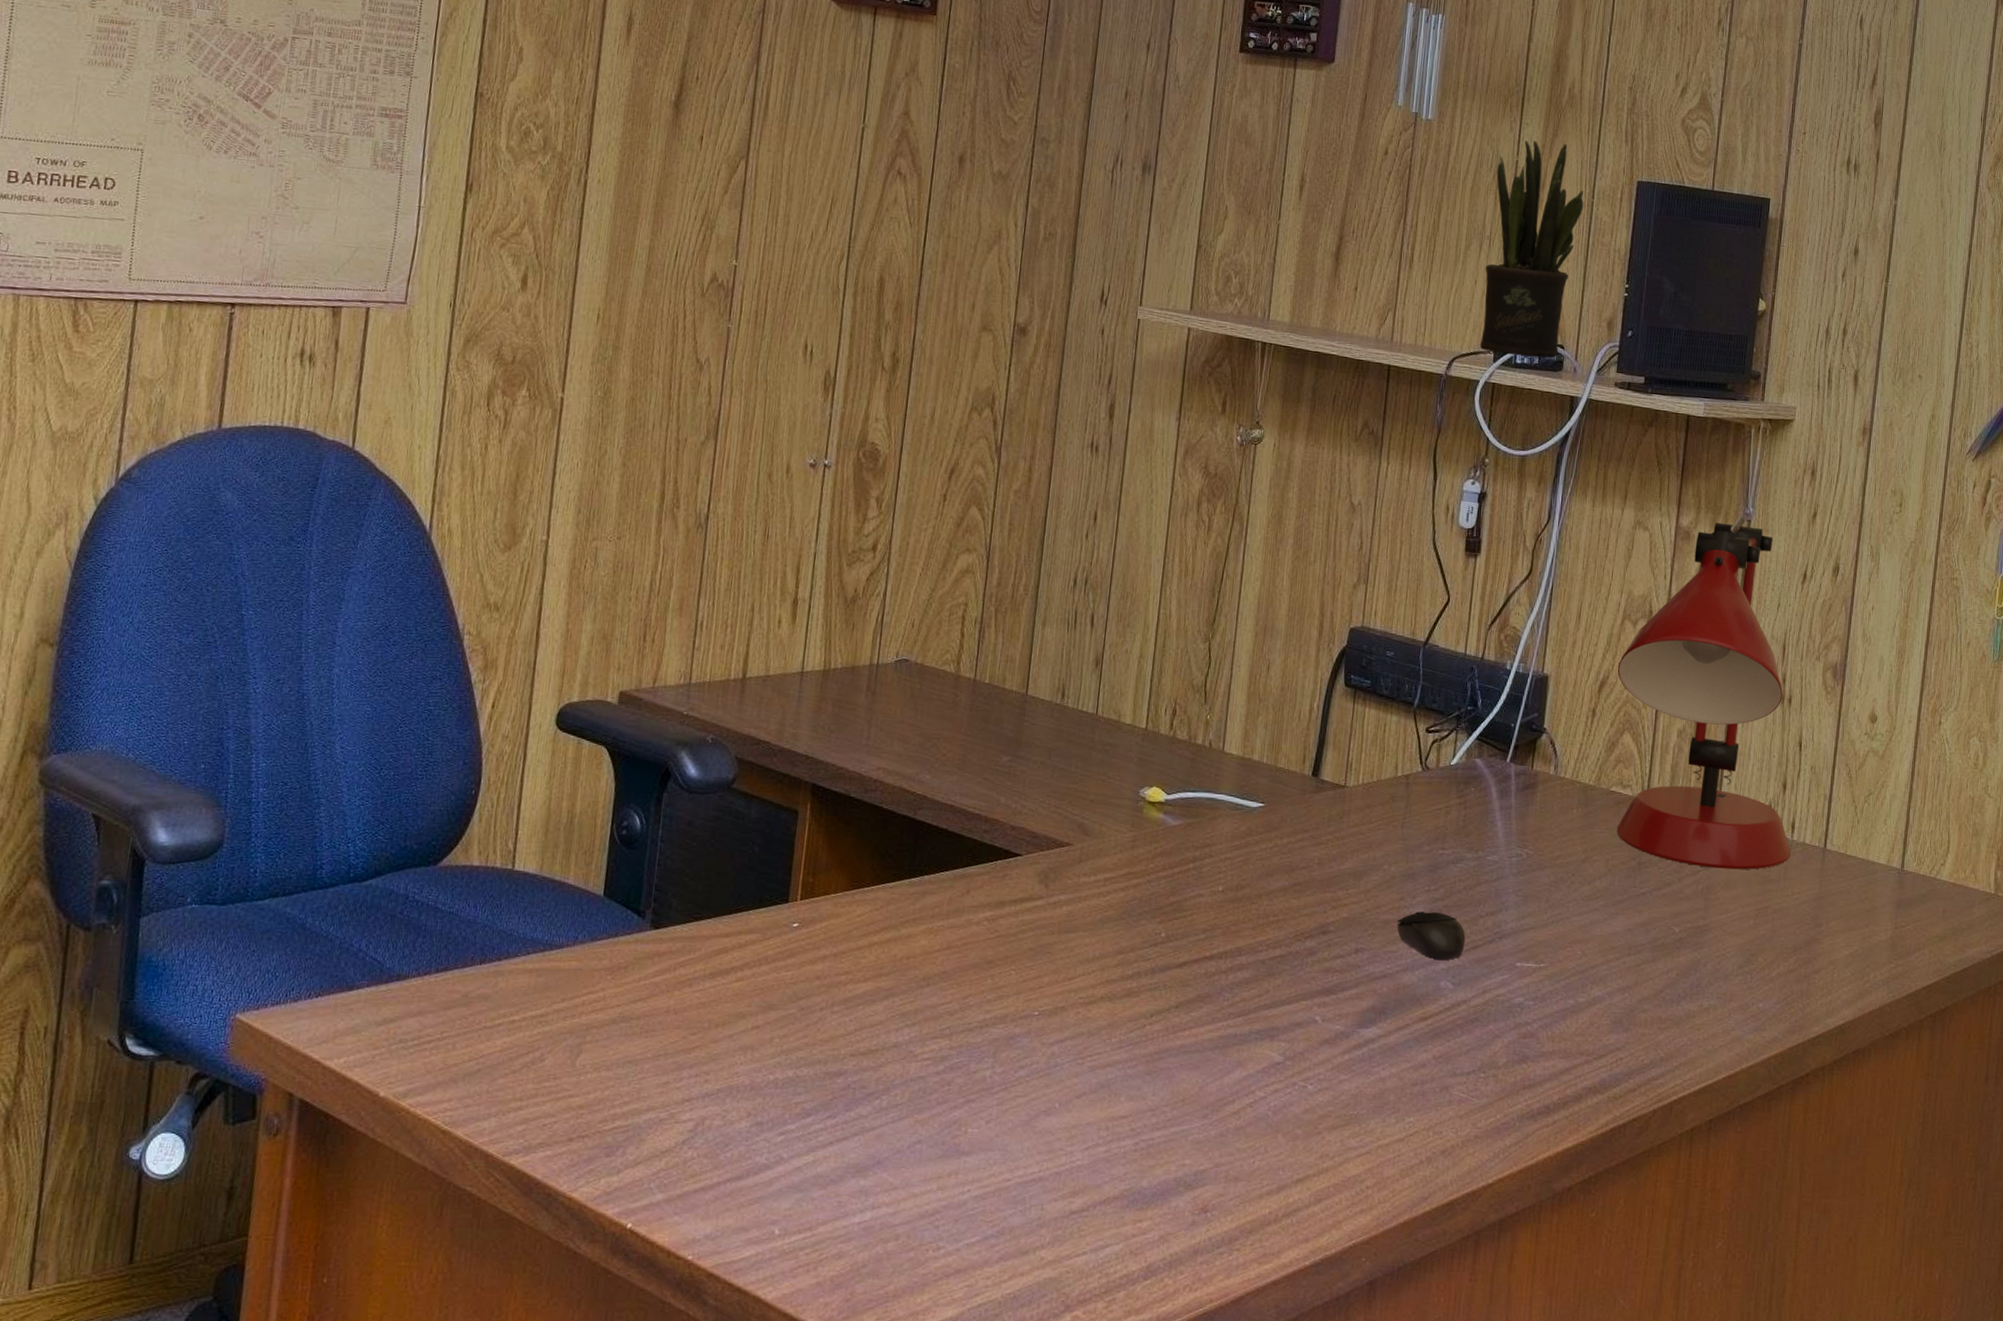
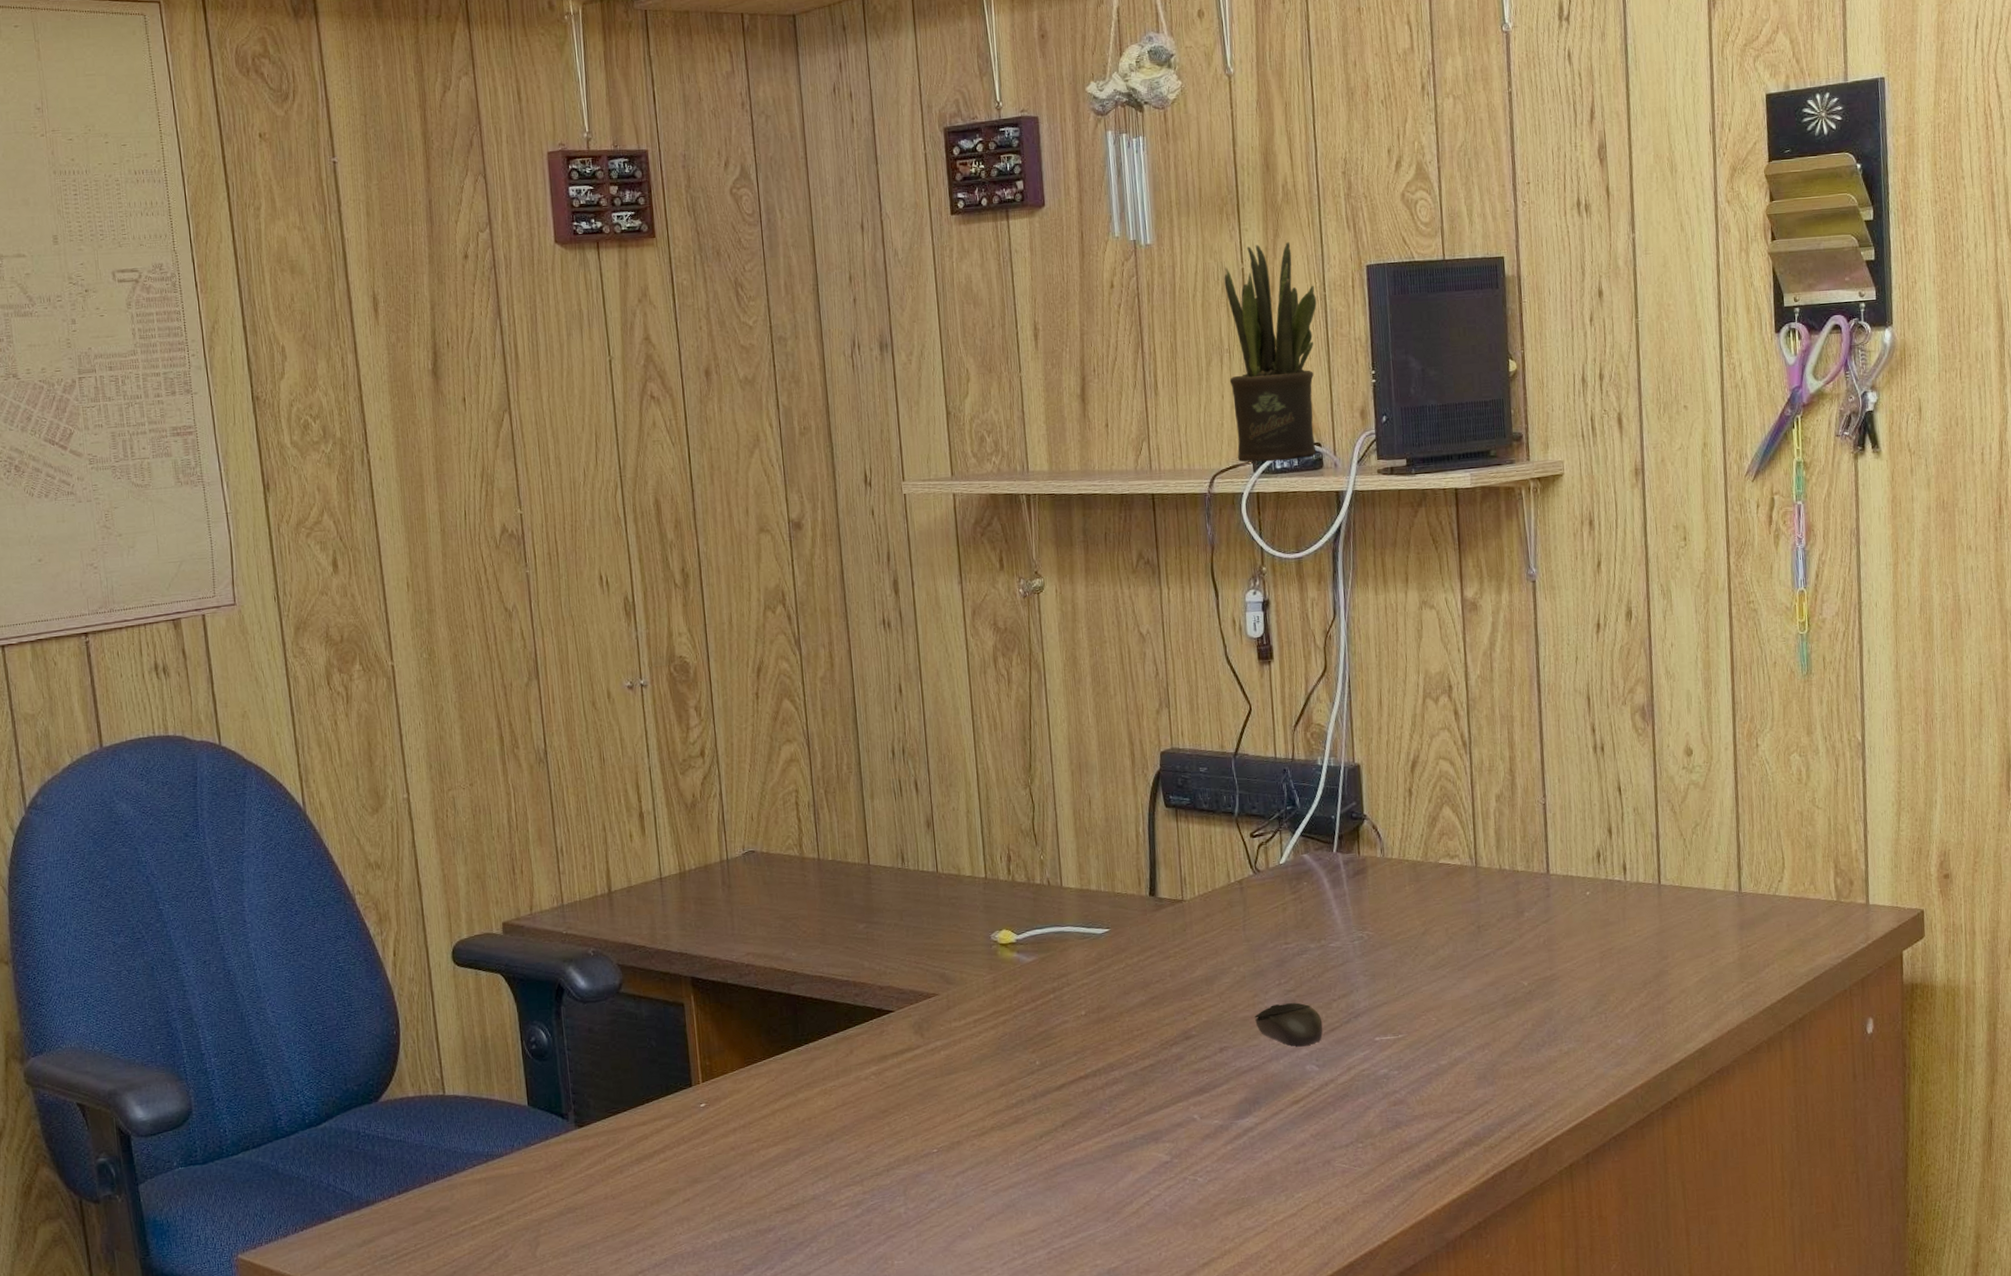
desk lamp: present [1617,515,1791,870] -> none [1426,577,1627,921]

